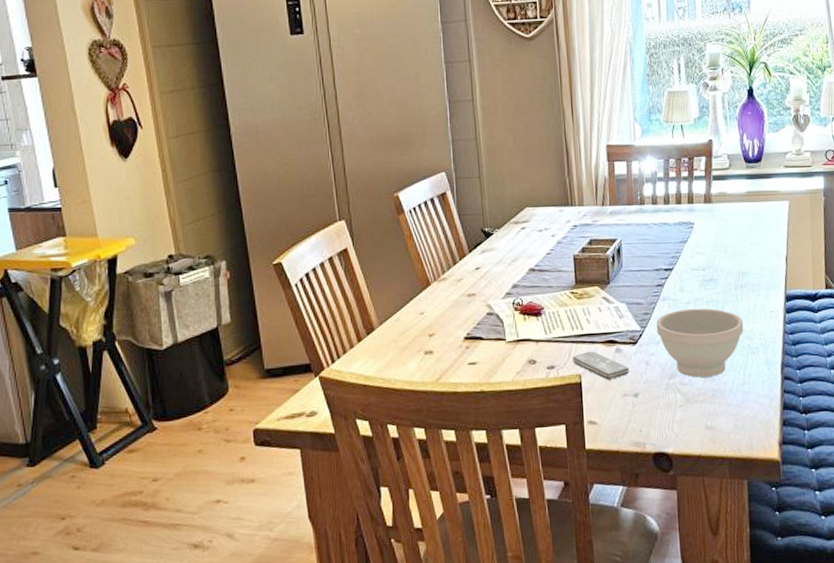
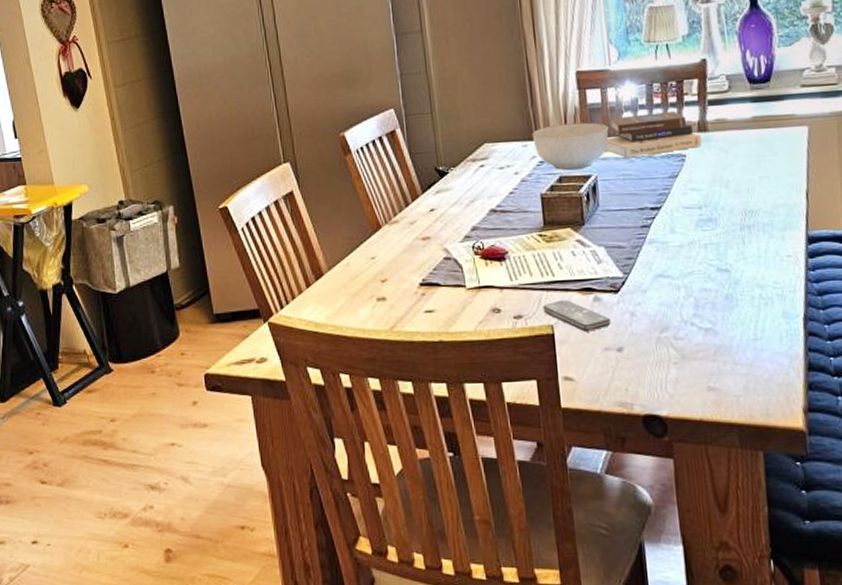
bowl: none [567,191,633,235] -> present [532,122,609,171]
books: none [628,184,707,225] -> present [605,111,702,159]
bowl: present [656,308,744,378] -> none [642,251,754,331]

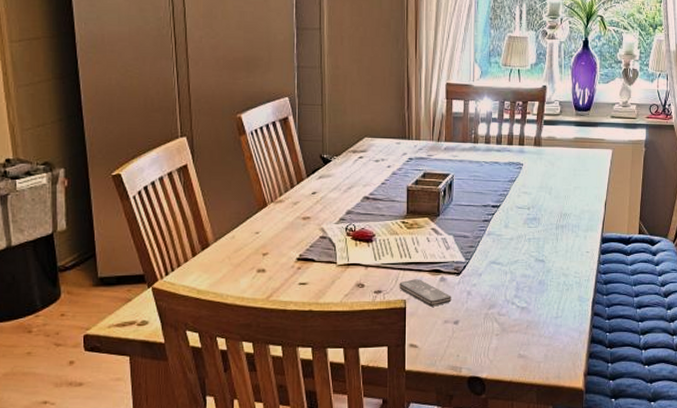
bowl: present [532,122,609,171] -> none [405,127,467,169]
books: present [605,111,702,159] -> none [462,126,535,162]

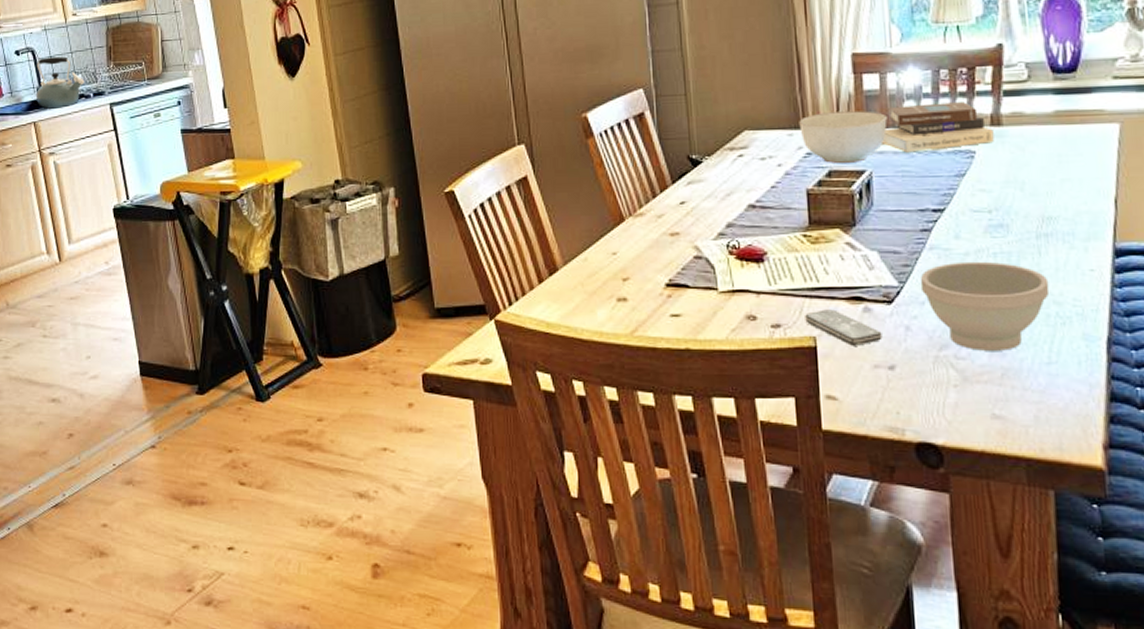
bowl: none [405,127,467,169] -> present [799,111,888,165]
books: none [462,126,535,162] -> present [882,102,994,153]
bowl: none [479,244,561,309] -> present [920,261,1050,351]

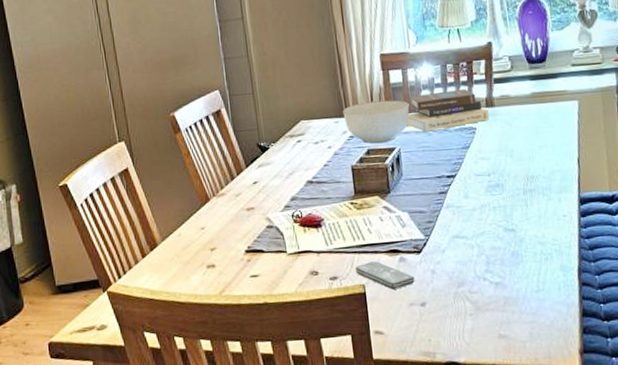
bowl: present [920,261,1050,351] -> none [440,214,536,286]

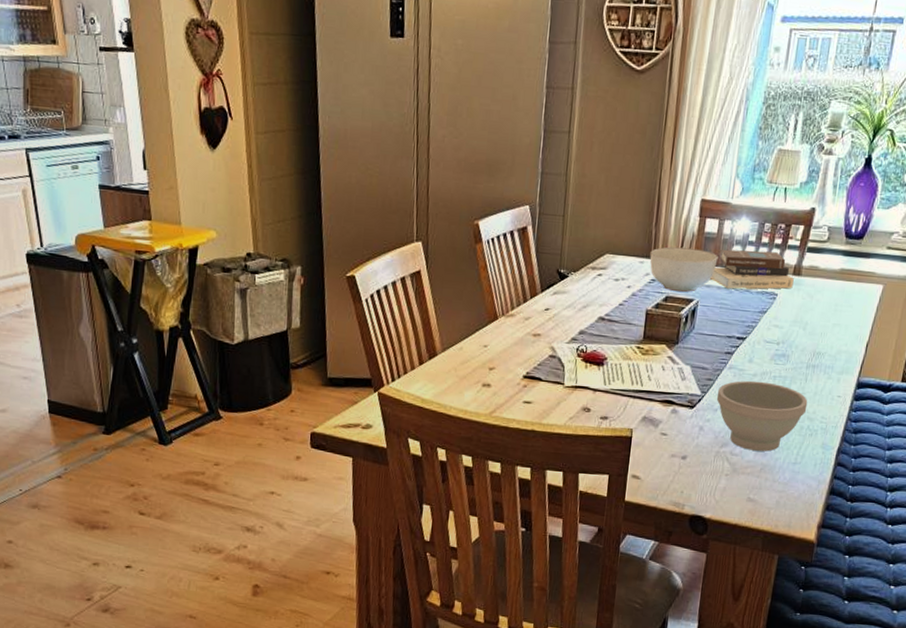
mobile phone: present [355,261,415,290] -> none [627,408,682,439]
bowl: none [440,214,536,286] -> present [716,380,808,452]

